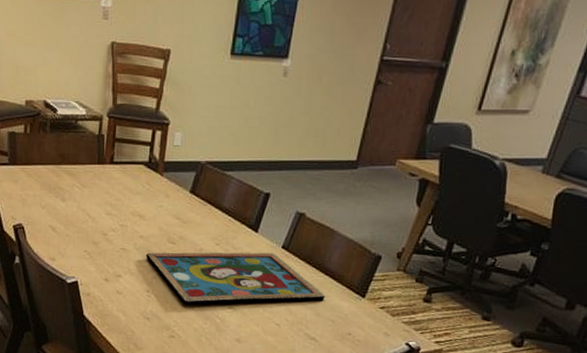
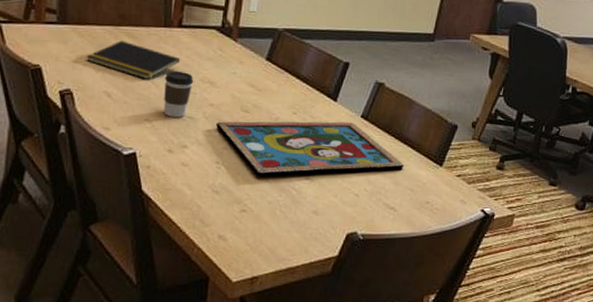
notepad: none [33,178,113,214] -> present [86,40,181,79]
coffee cup: none [99,206,125,249] -> present [163,71,194,118]

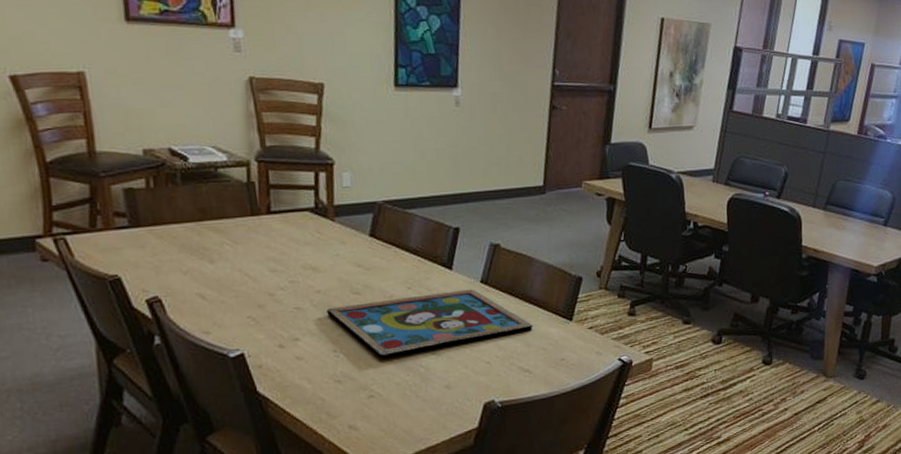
notepad: present [86,40,181,79] -> none [169,236,276,274]
coffee cup: present [163,71,194,118] -> none [262,261,295,311]

